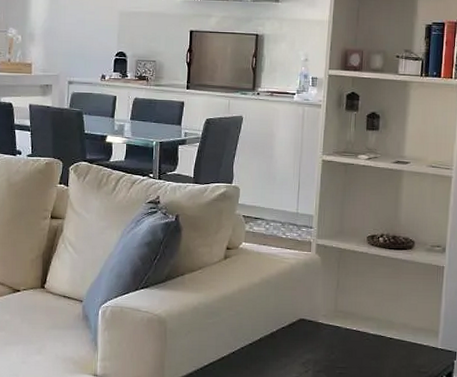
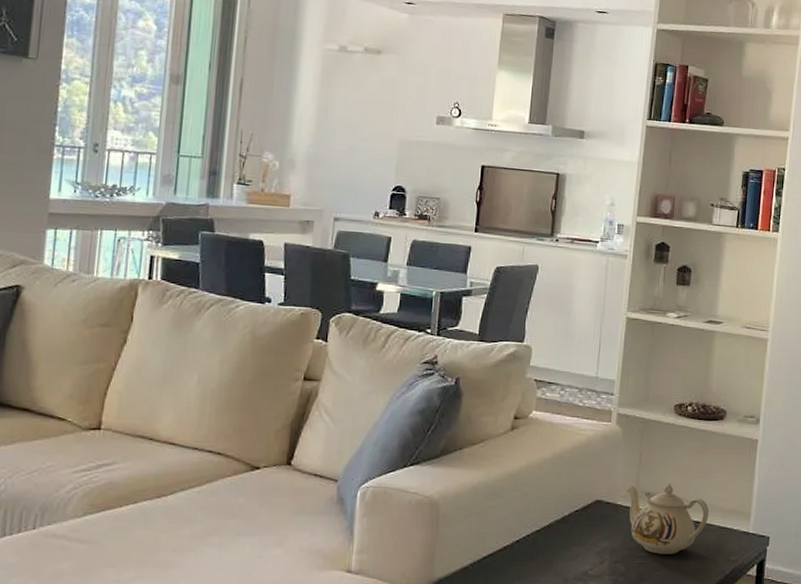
teapot: none [326,305,401,366] -> present [626,484,709,554]

